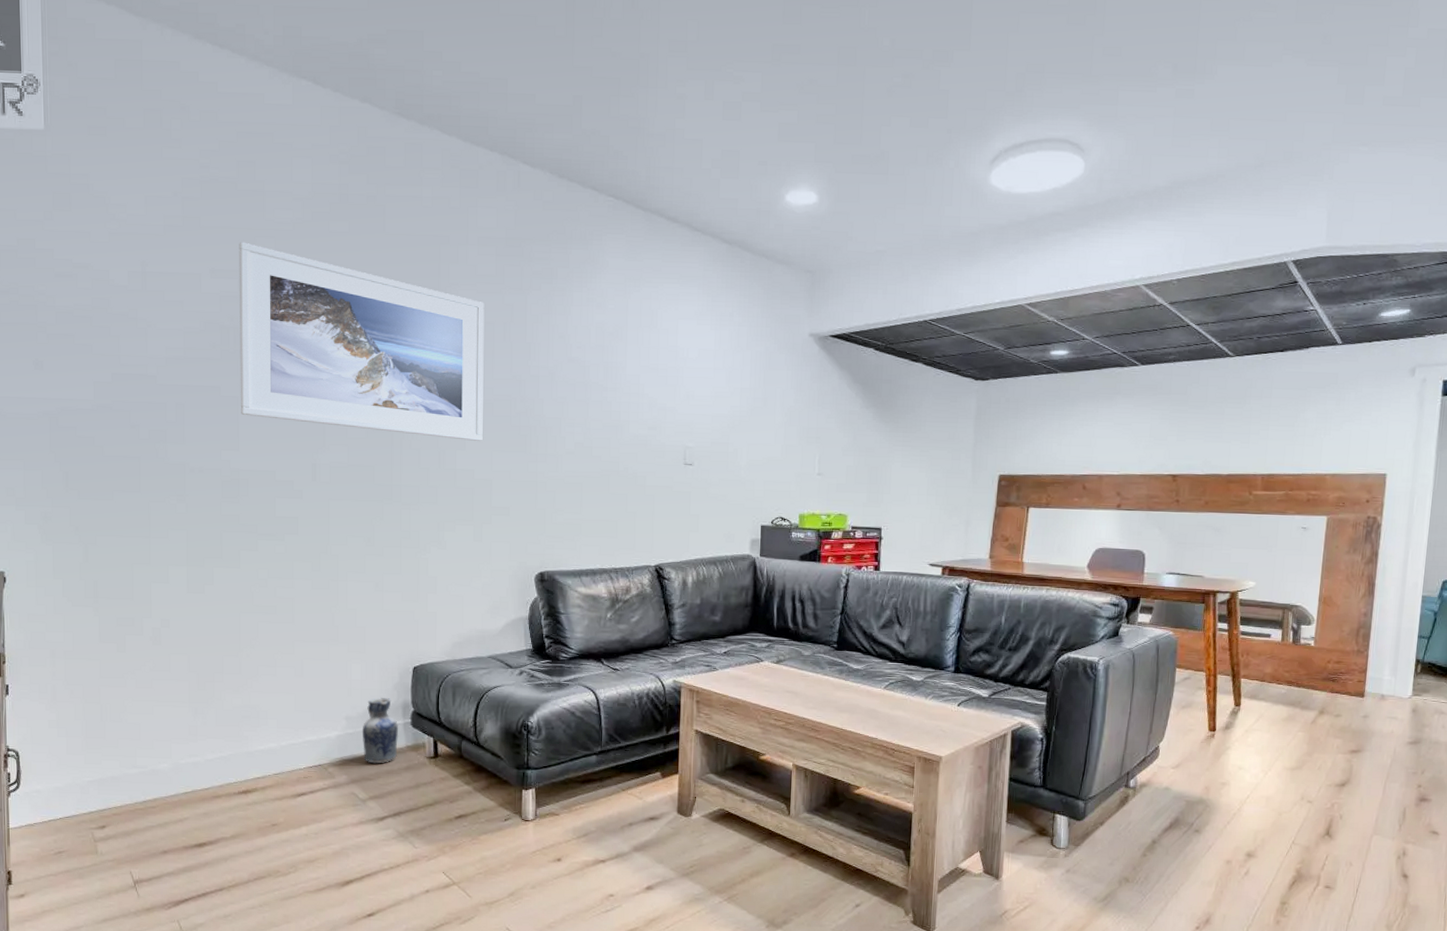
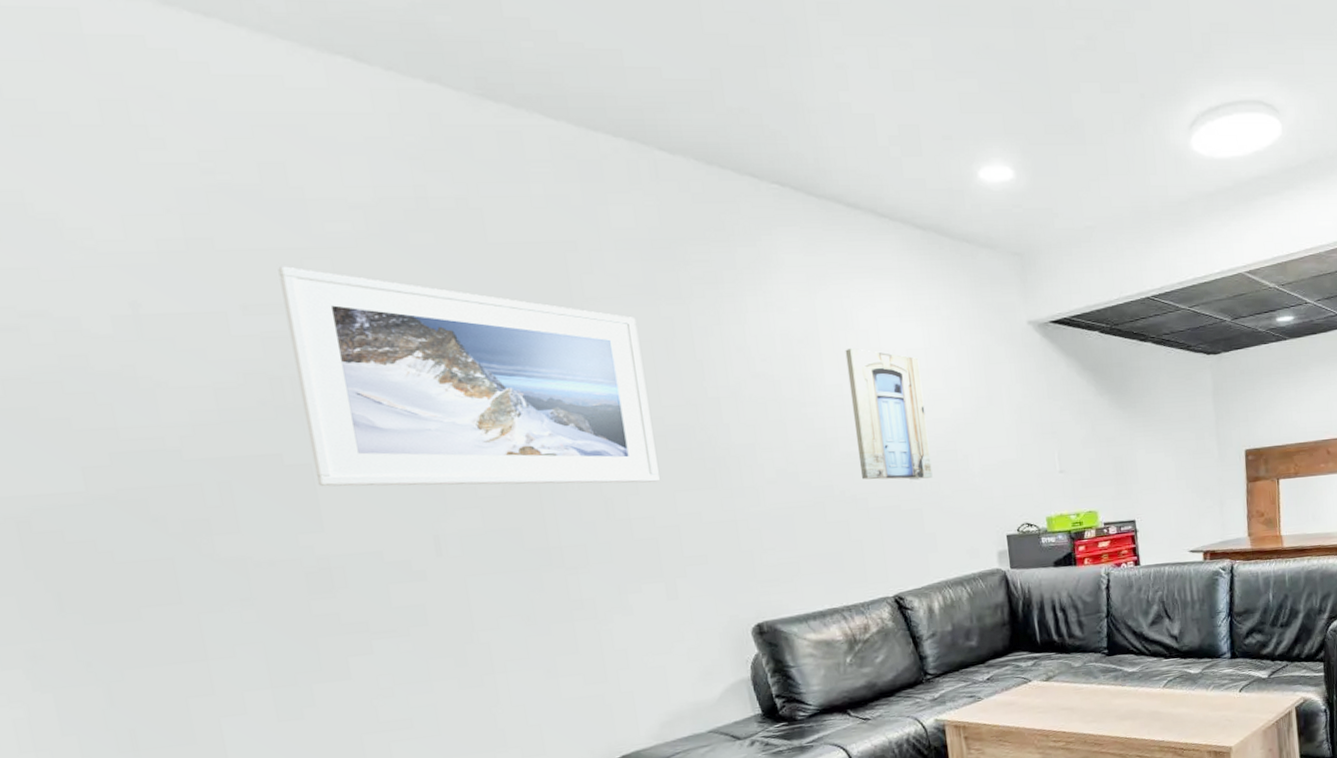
wall art: none [644,343,708,466] -> present [845,348,933,480]

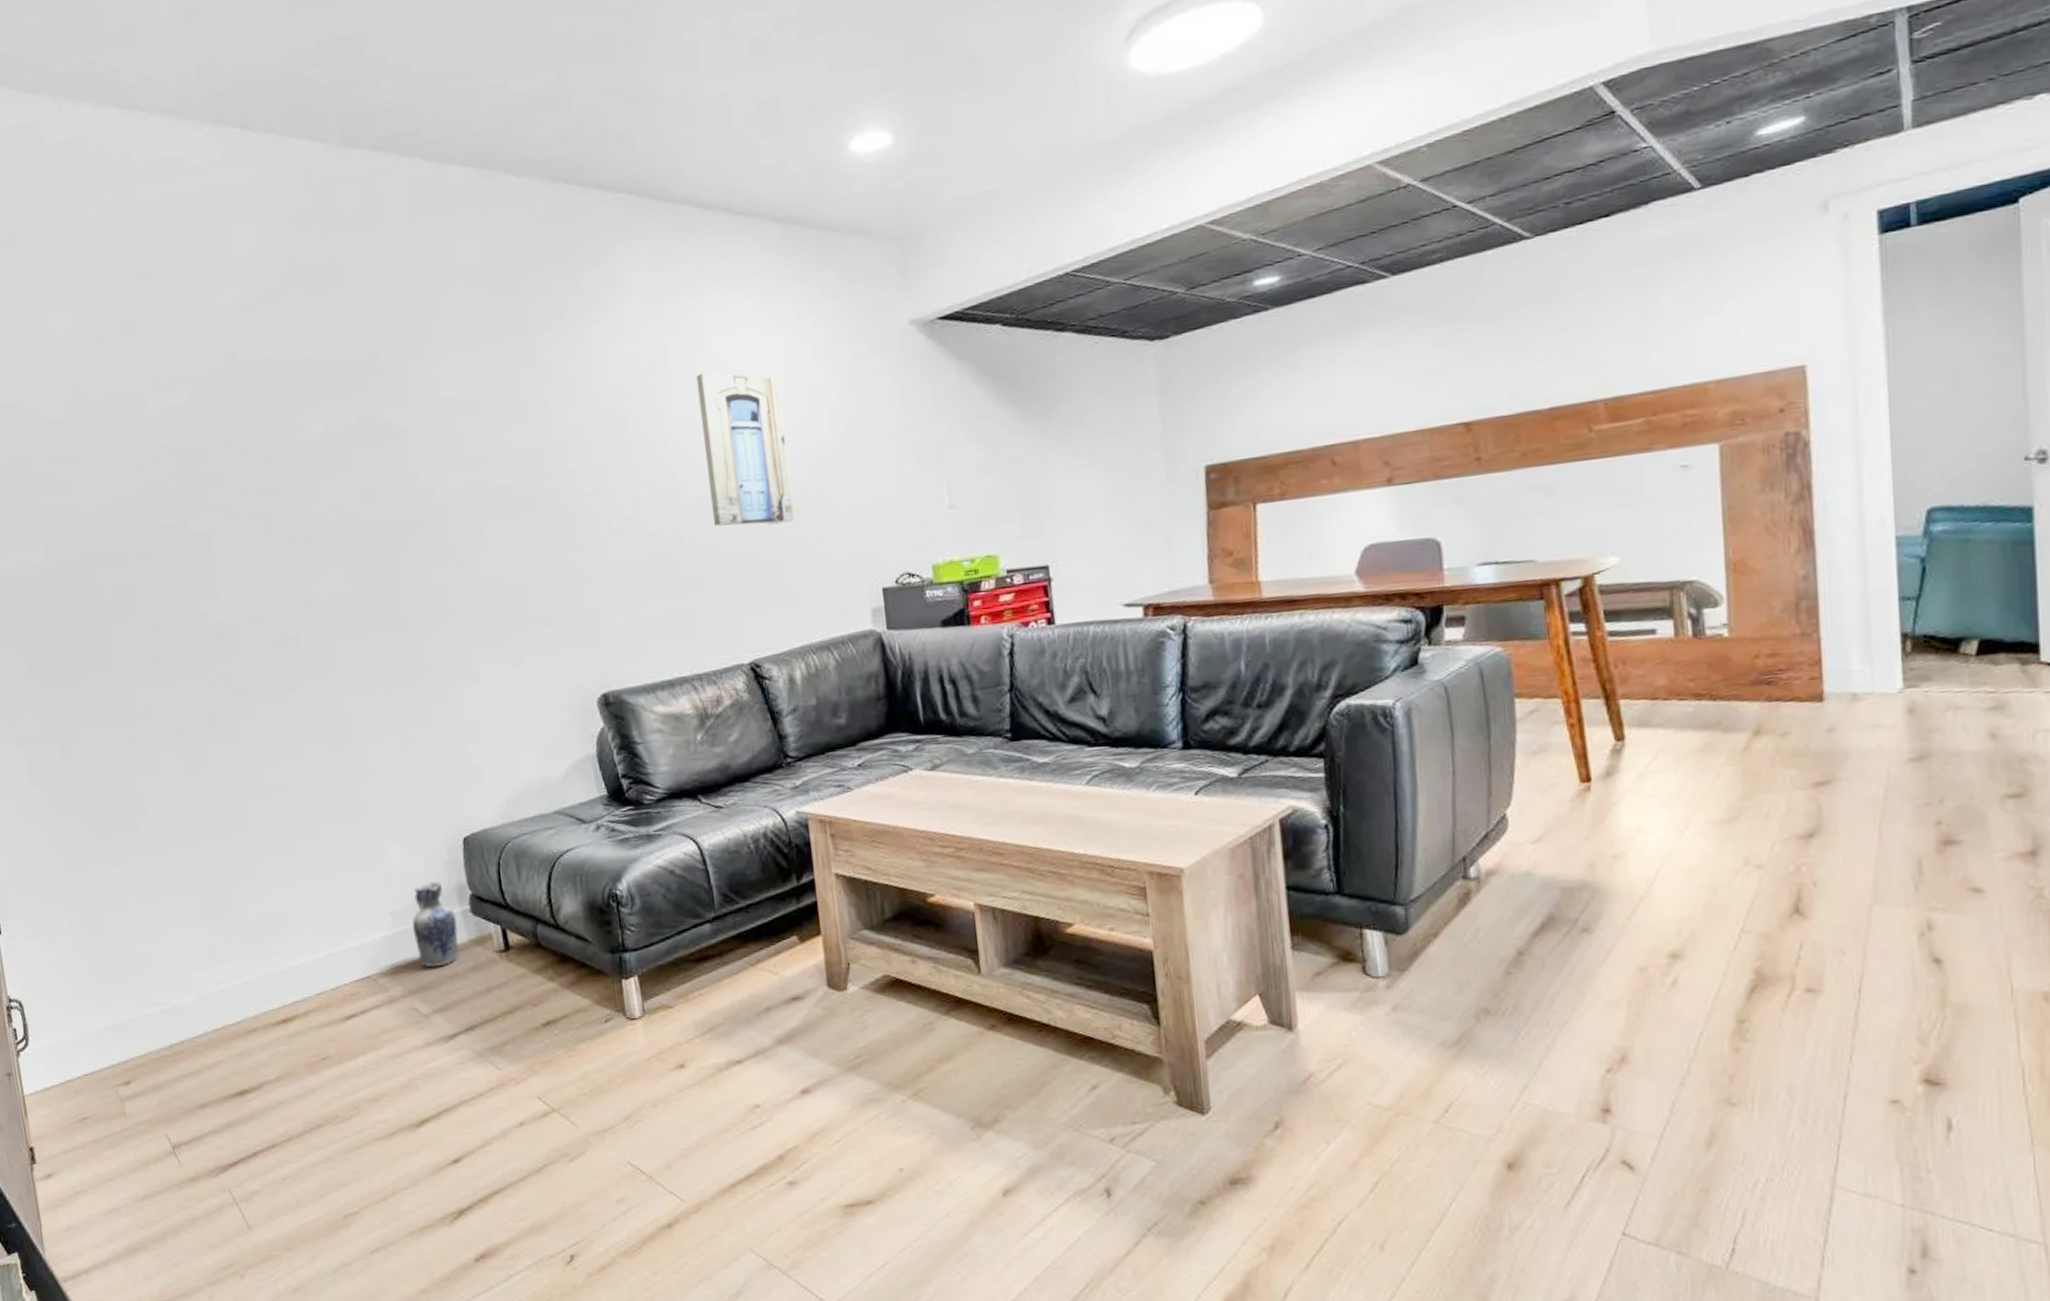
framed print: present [278,266,660,487] -> none [182,340,507,554]

